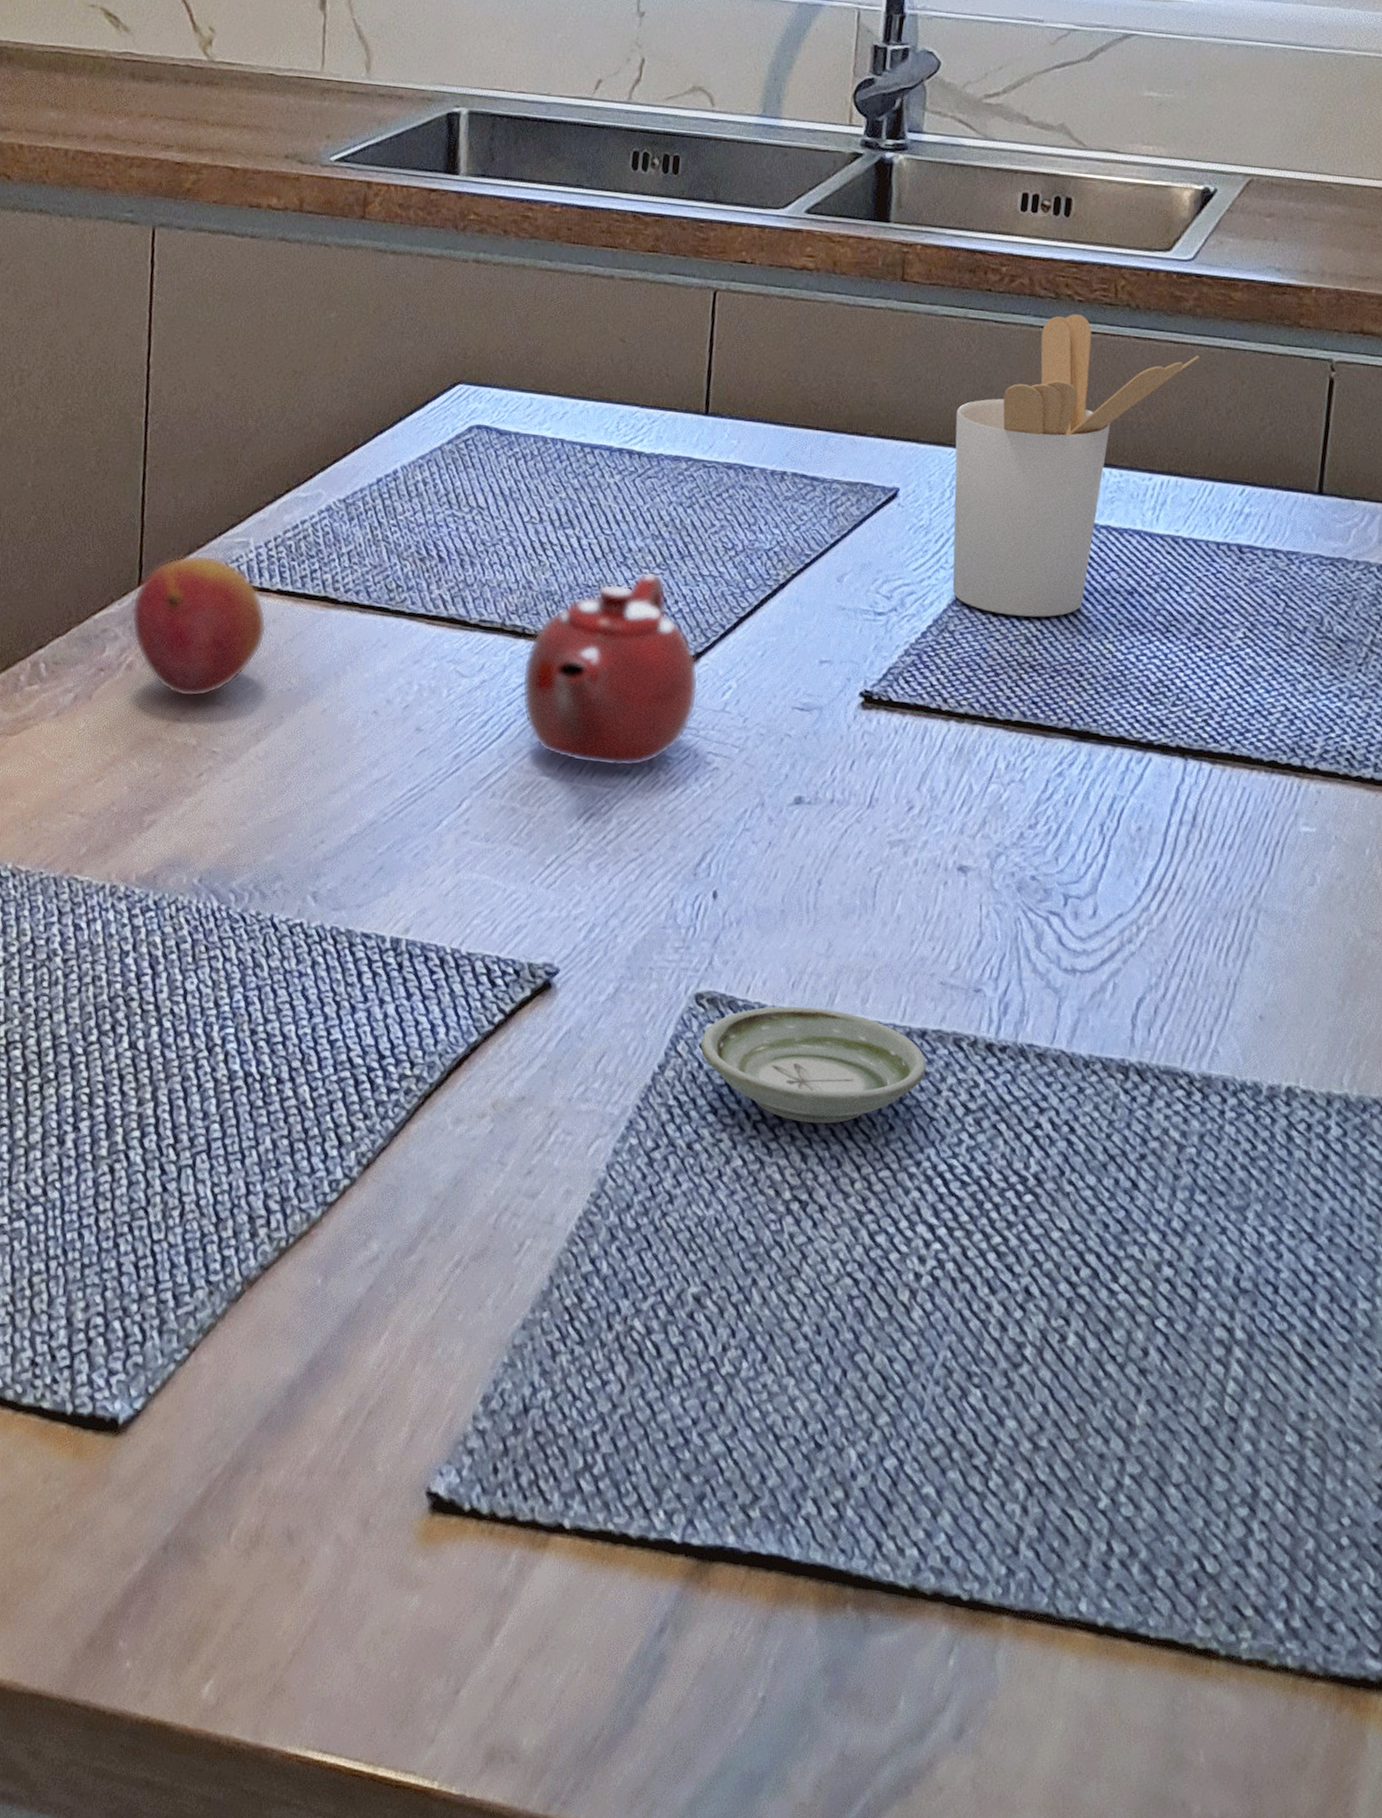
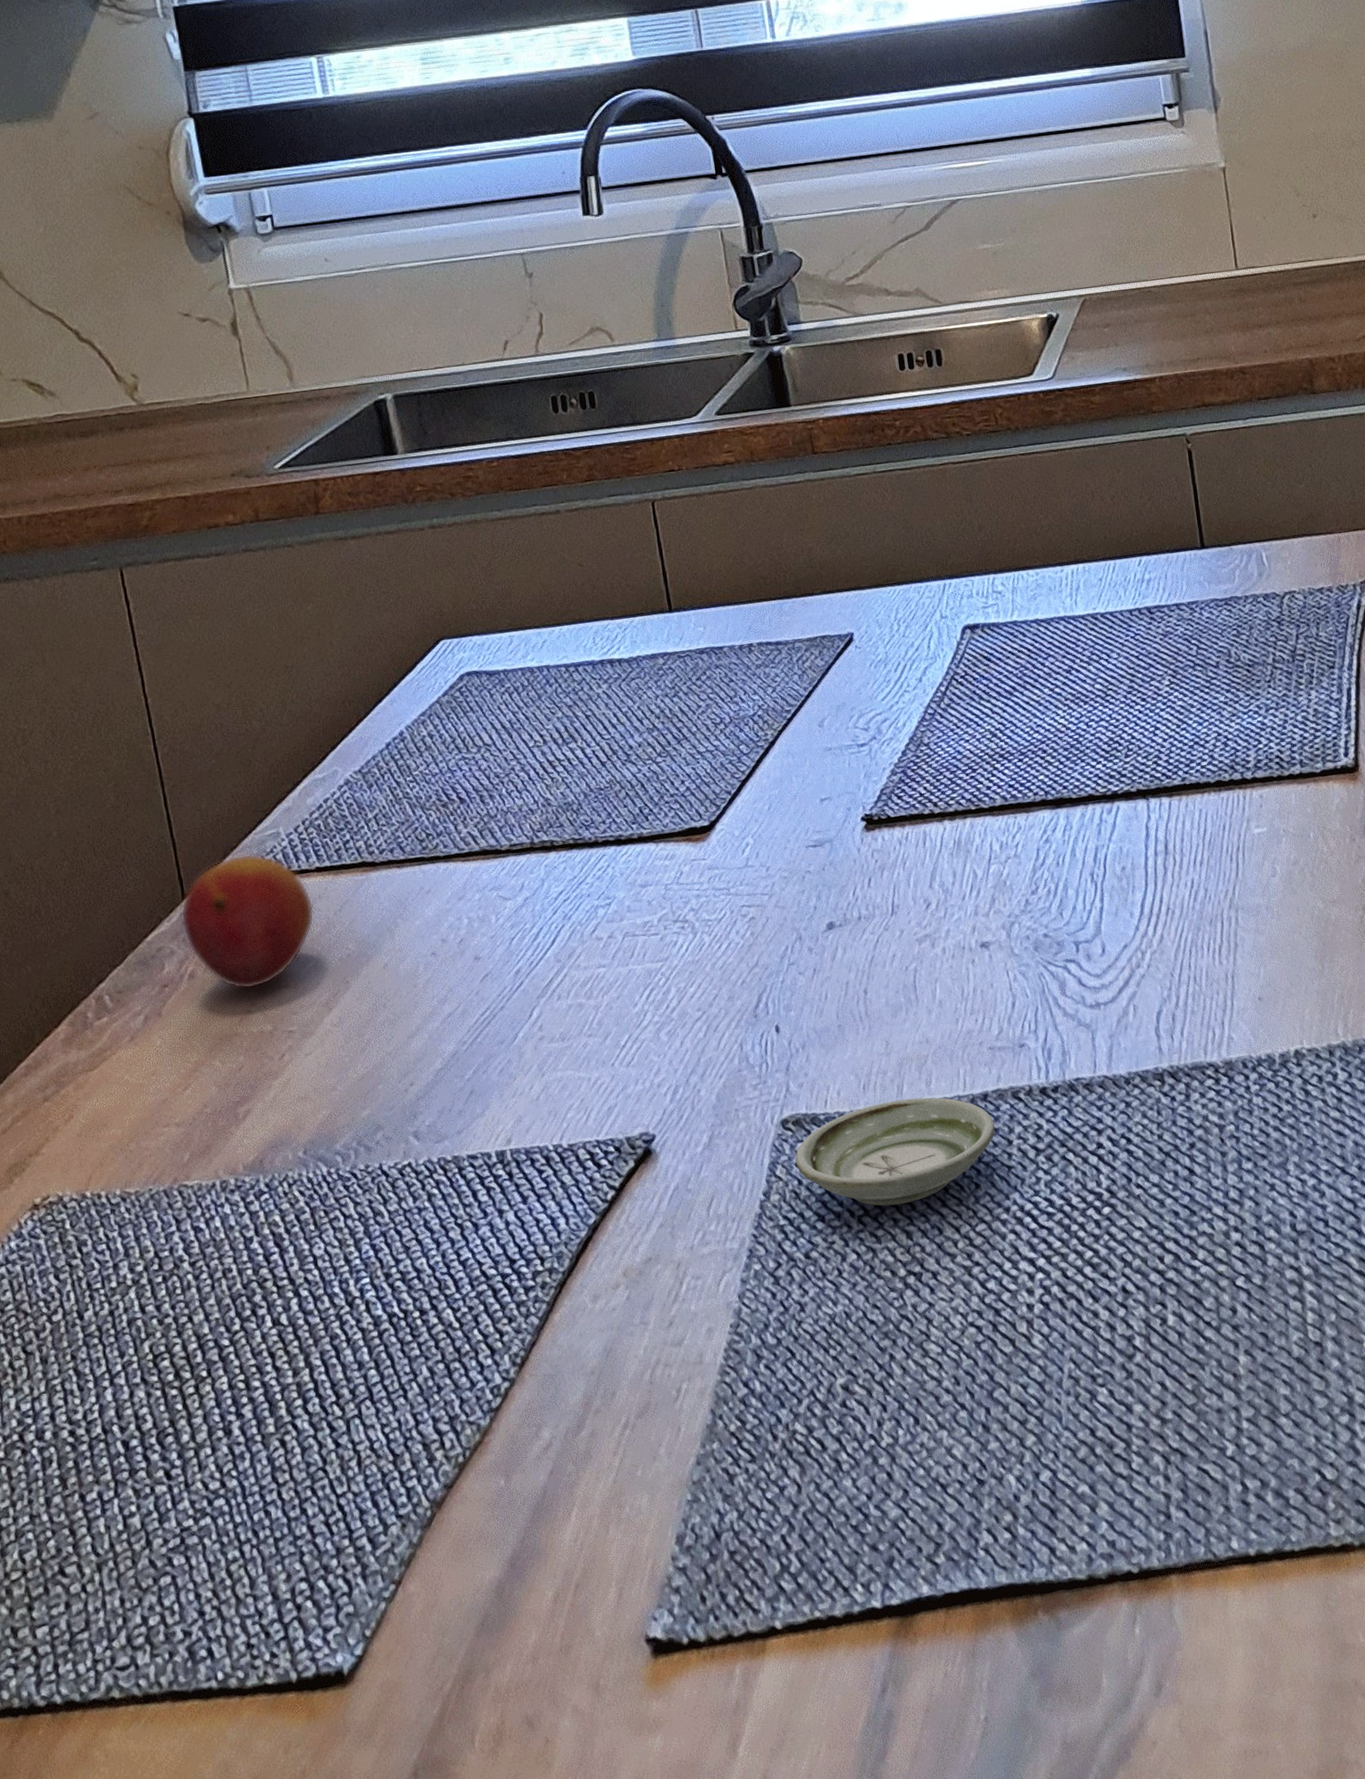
teapot: present [521,571,699,768] -> none [558,760,722,948]
utensil holder: present [952,313,1200,618] -> none [886,446,1078,719]

